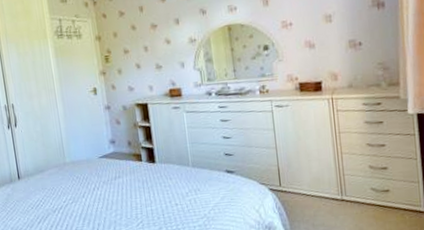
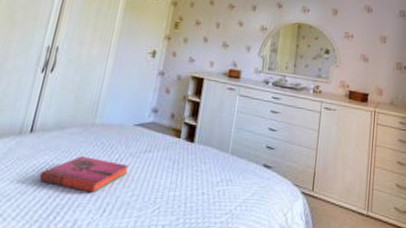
hardback book: none [38,190,106,218] -> present [38,156,129,193]

